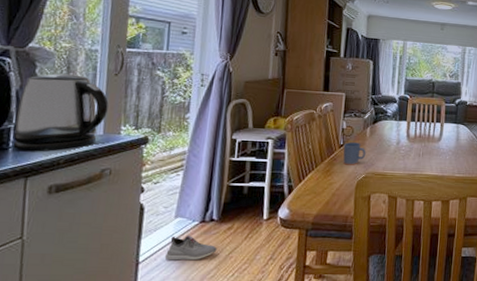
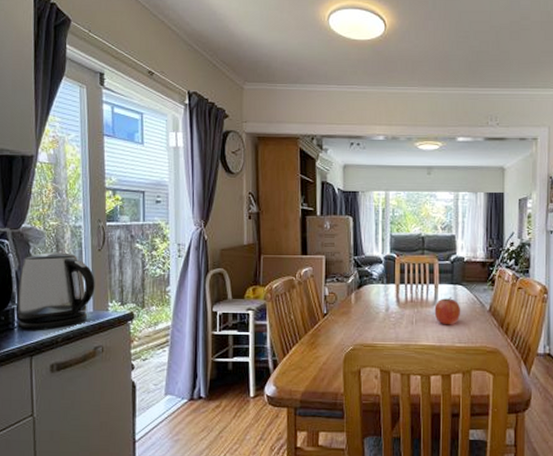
athletic shoe: present [164,235,217,261] -> none [158,413,207,440]
mug: present [343,142,366,165] -> none [327,311,352,336]
fruit: none [439,134,462,158] -> present [434,297,461,325]

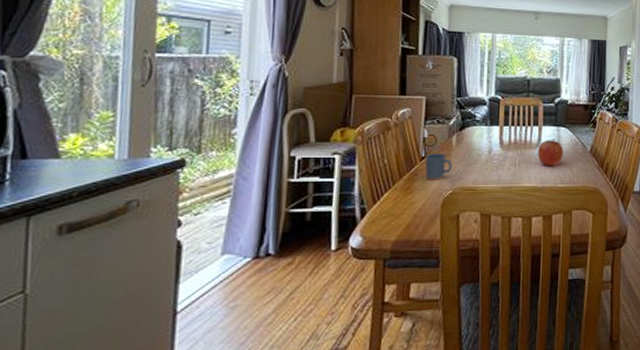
kettle: present [17,252,95,330] -> none [10,87,134,183]
mug: none [327,311,352,336] -> present [425,154,453,180]

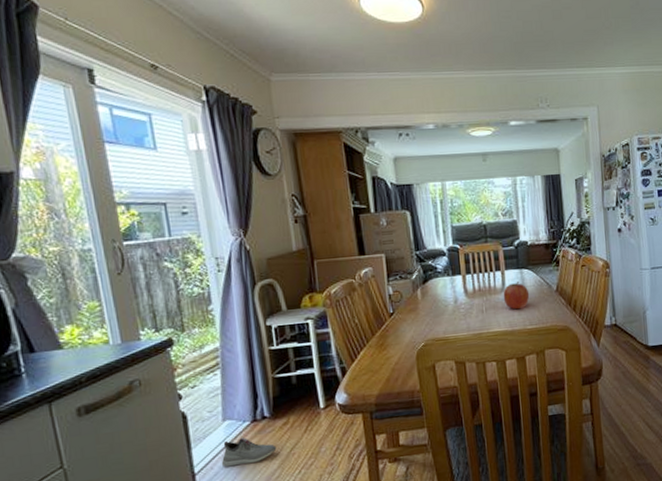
athletic shoe: none [209,274,275,308] -> present [221,437,277,468]
mug: present [425,154,453,180] -> none [393,308,422,335]

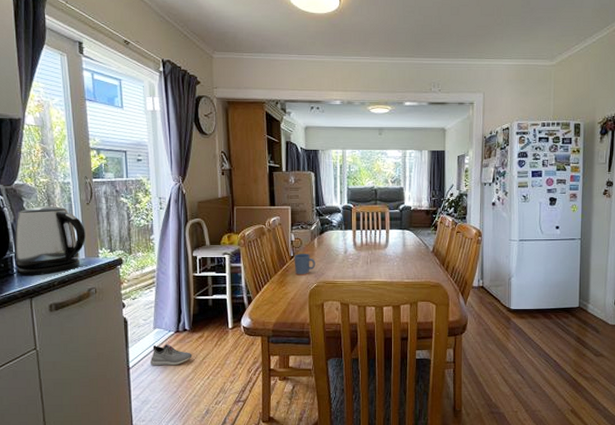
kettle: none [18,281,120,375] -> present [14,206,86,275]
mug: none [393,308,422,335] -> present [294,254,316,275]
fruit: present [503,282,530,310] -> none [386,240,409,264]

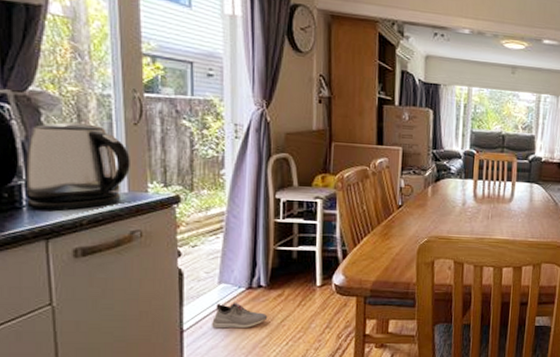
mug: present [294,254,316,275] -> none [402,203,428,228]

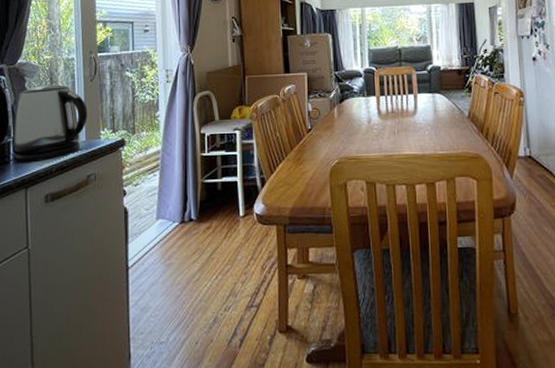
athletic shoe: present [211,302,268,329] -> none [151,236,199,265]

